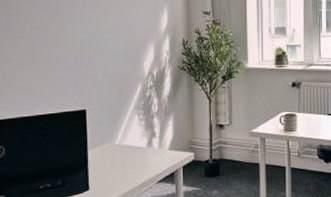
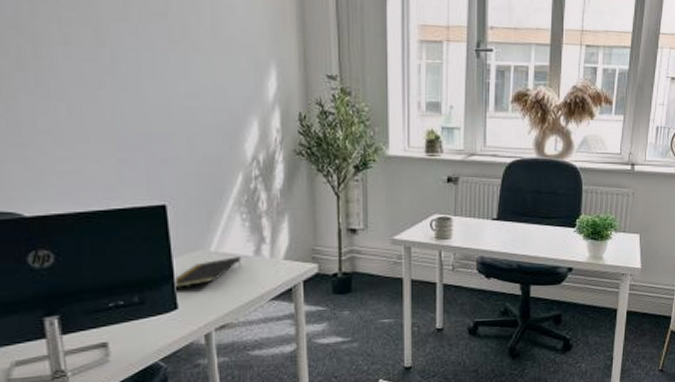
notepad: none [86,148,138,174] -> present [172,256,242,289]

